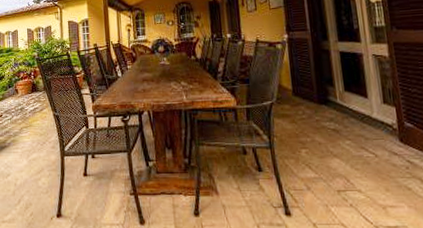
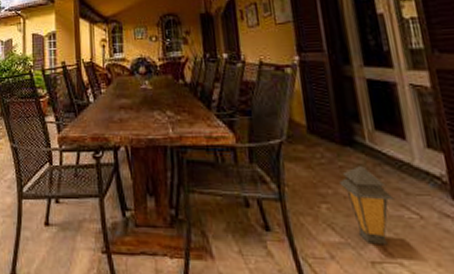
lantern: none [316,118,357,178] -> present [339,164,395,246]

